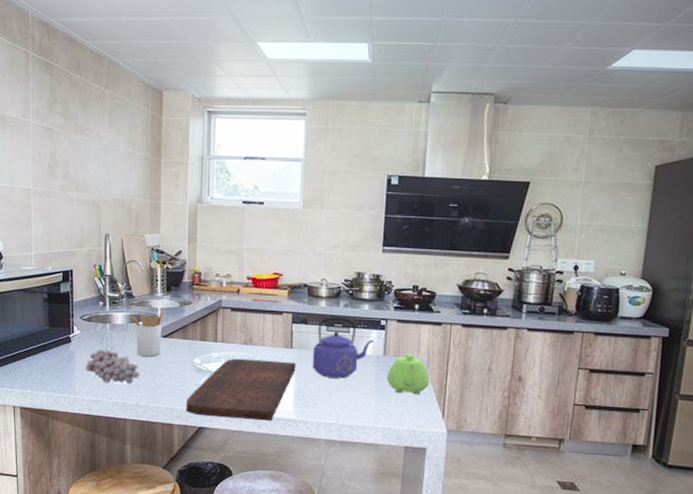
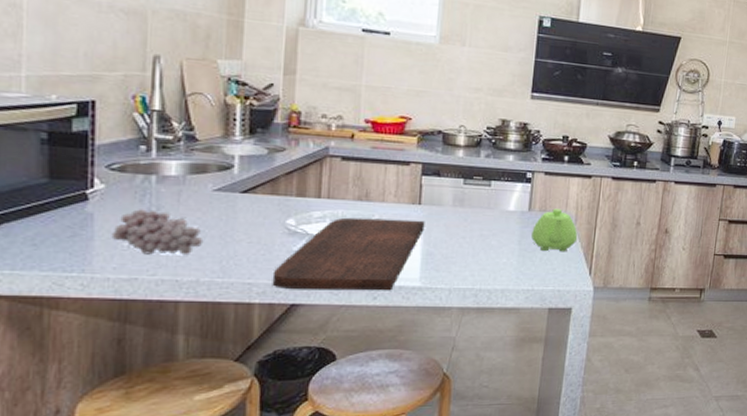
utensil holder: present [131,309,165,357] -> none [191,157,246,218]
kettle: present [312,317,374,379] -> none [444,168,519,238]

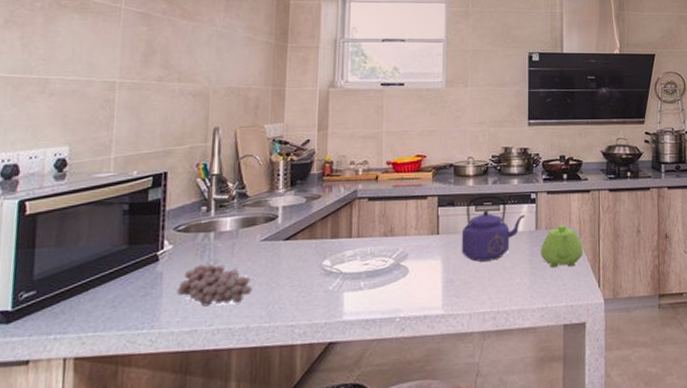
cutting board: present [272,217,425,291] -> none [311,249,444,328]
kettle: none [444,168,519,238] -> present [461,195,525,262]

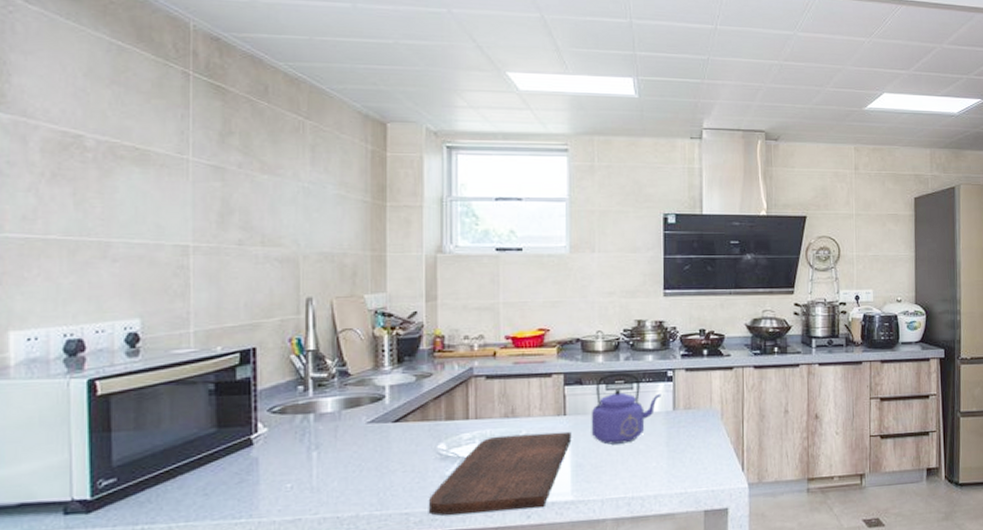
fruit: present [176,264,253,307] -> none [275,448,361,494]
cutting board: none [311,249,444,328] -> present [428,431,572,516]
teapot: present [541,225,584,267] -> none [679,404,726,450]

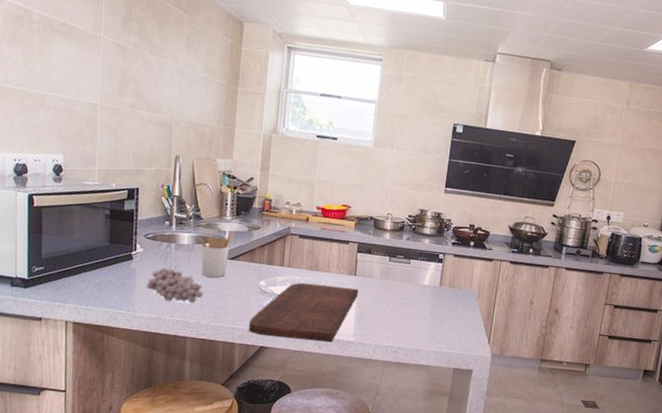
fruit: none [275,448,361,494] -> present [146,268,204,304]
utensil holder: none [345,386,396,451] -> present [197,232,234,278]
kettle: present [591,372,661,445] -> none [373,249,432,306]

